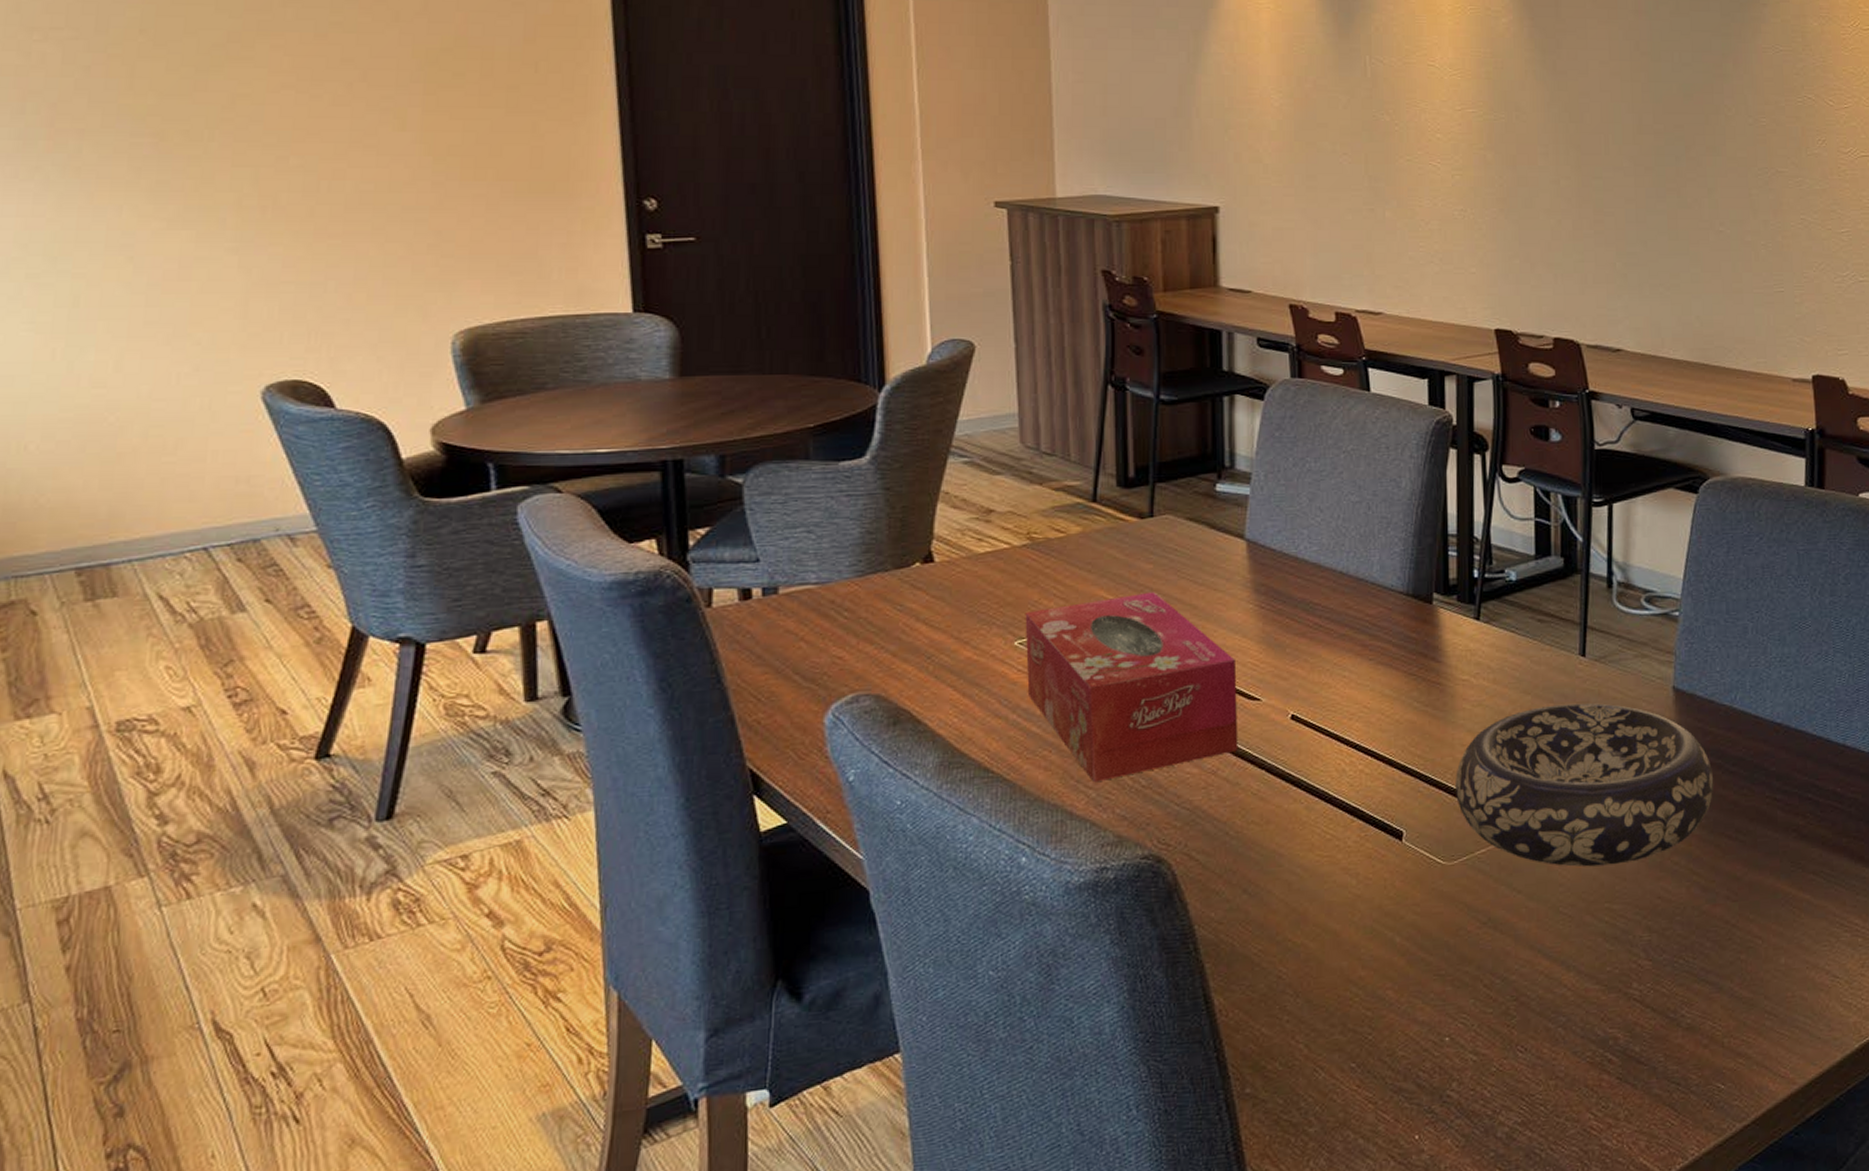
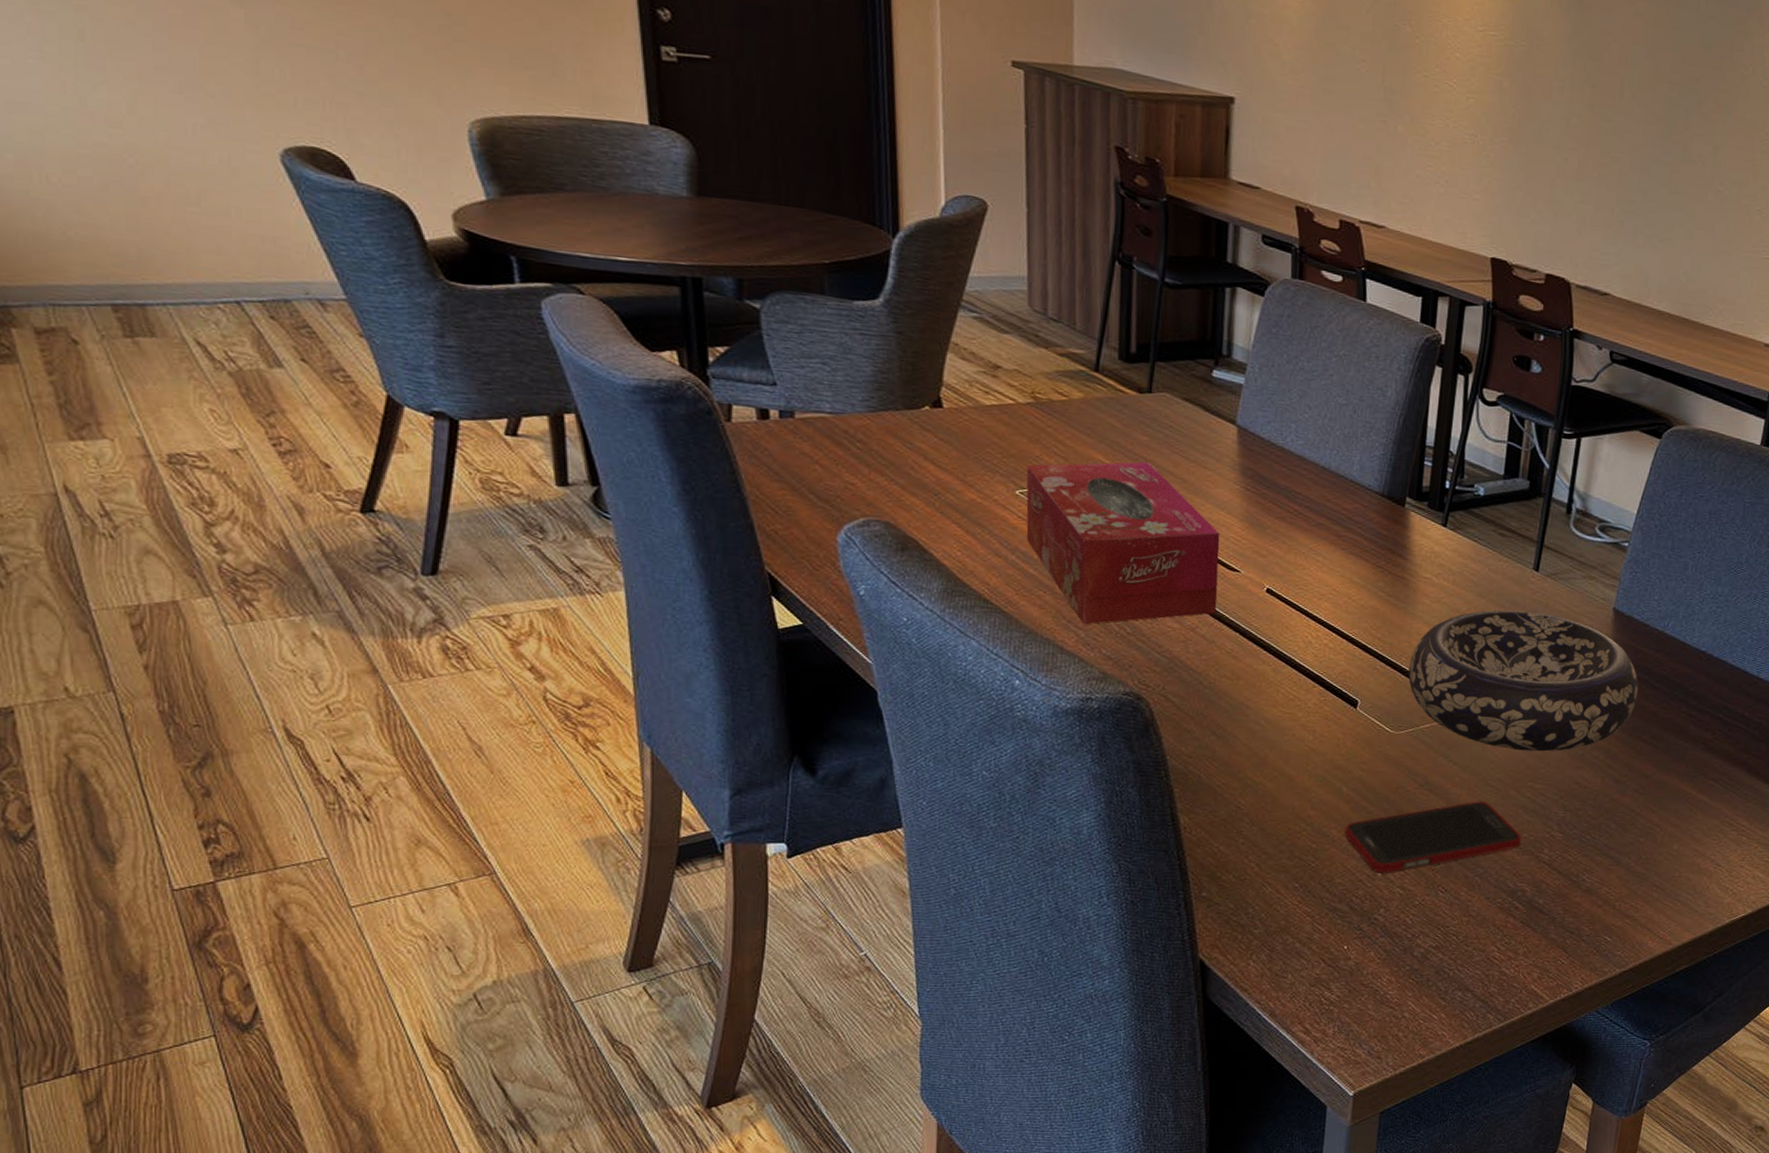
cell phone: none [1402,932,1606,1038] -> present [1344,800,1522,874]

